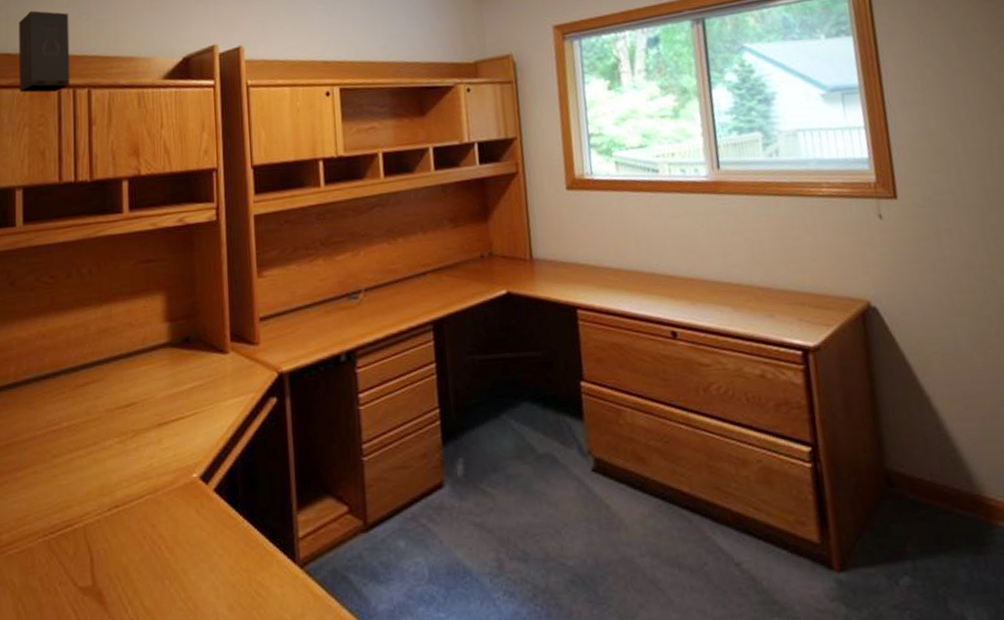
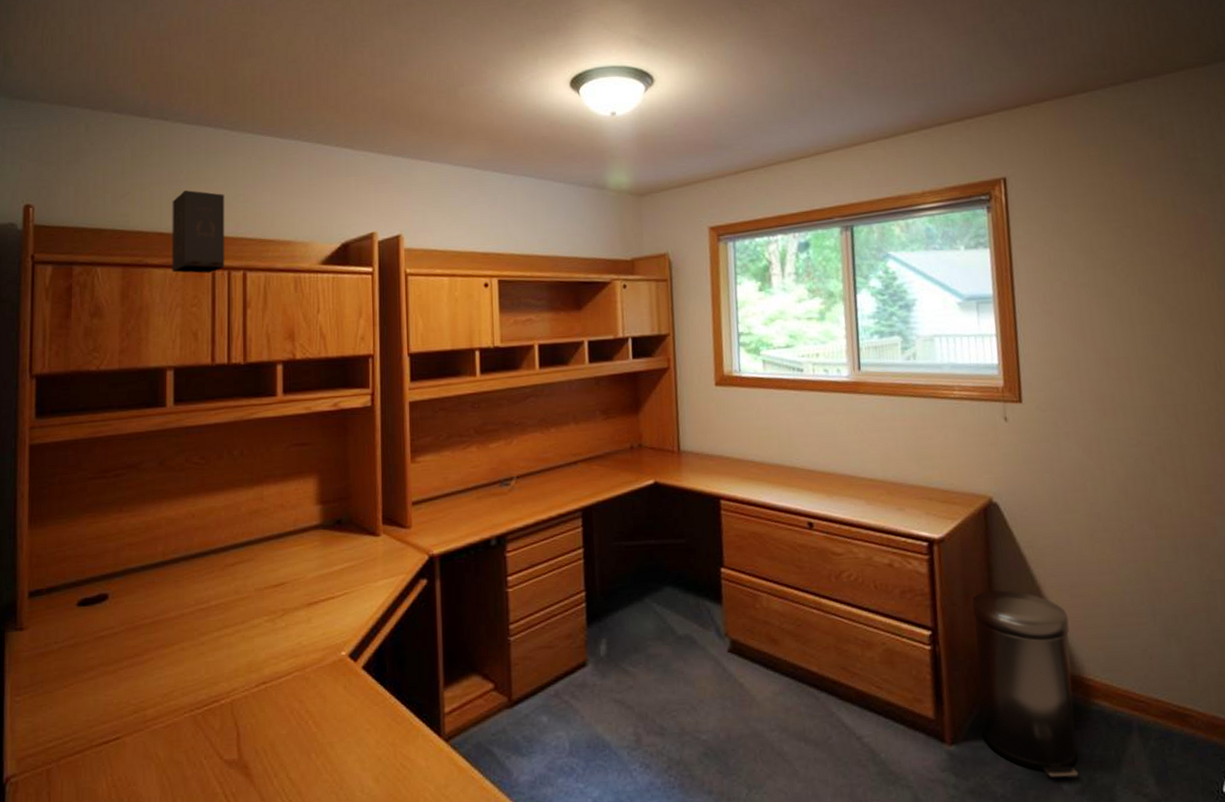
pedal bin: none [854,401,986,610] -> present [972,590,1079,779]

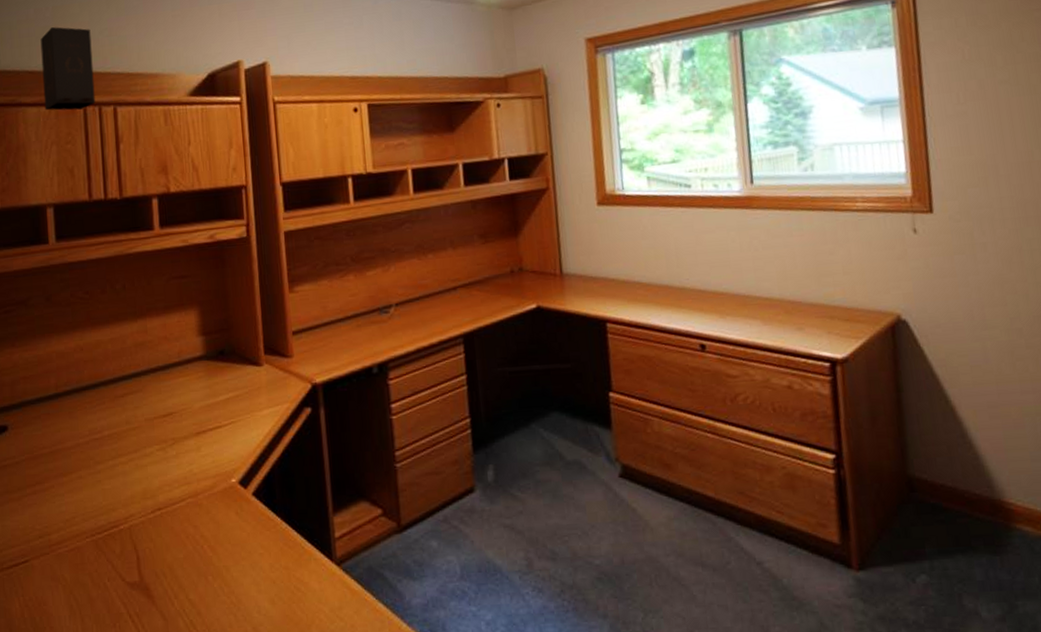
pedal bin: present [972,590,1079,779] -> none [880,411,999,606]

